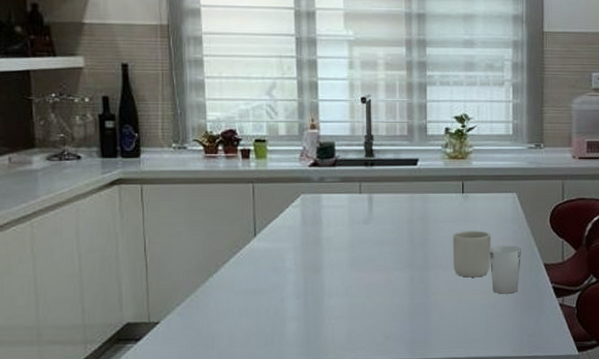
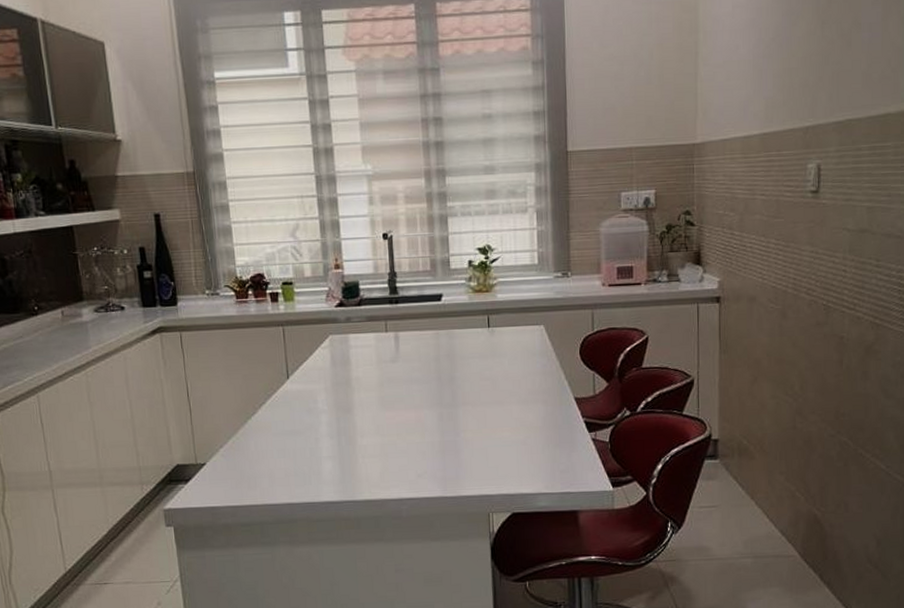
mug: present [452,231,491,278] -> none [479,365,520,414]
cup: present [489,245,521,294] -> none [517,379,551,430]

